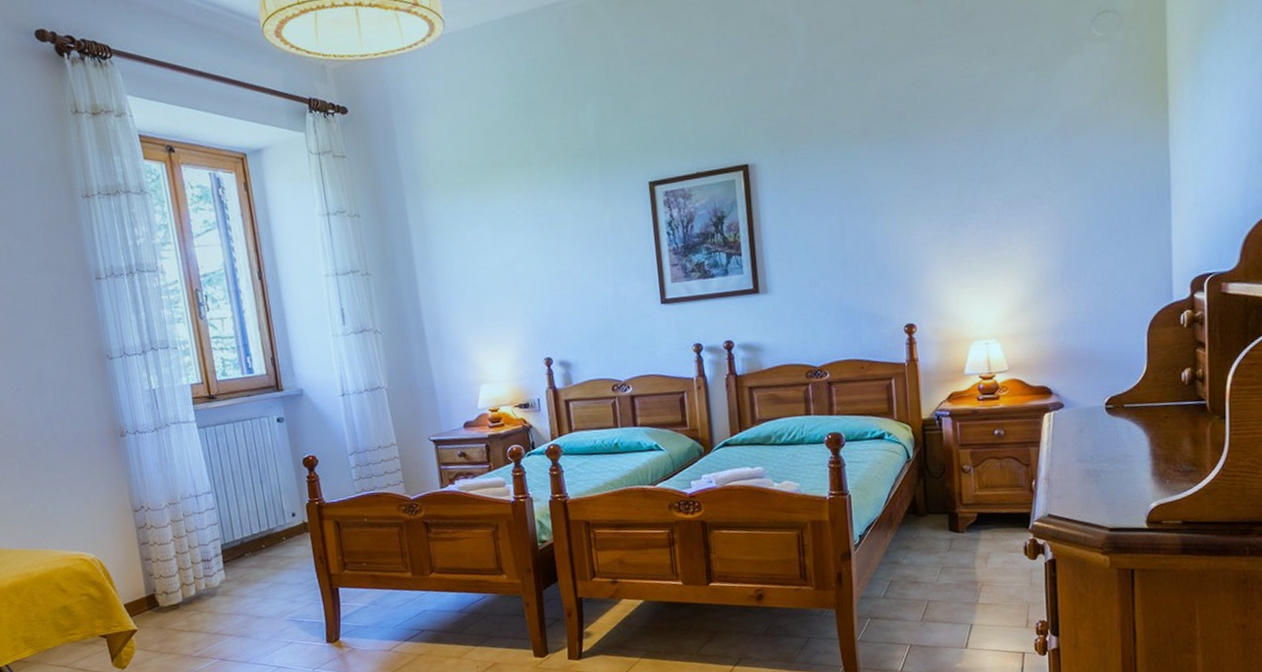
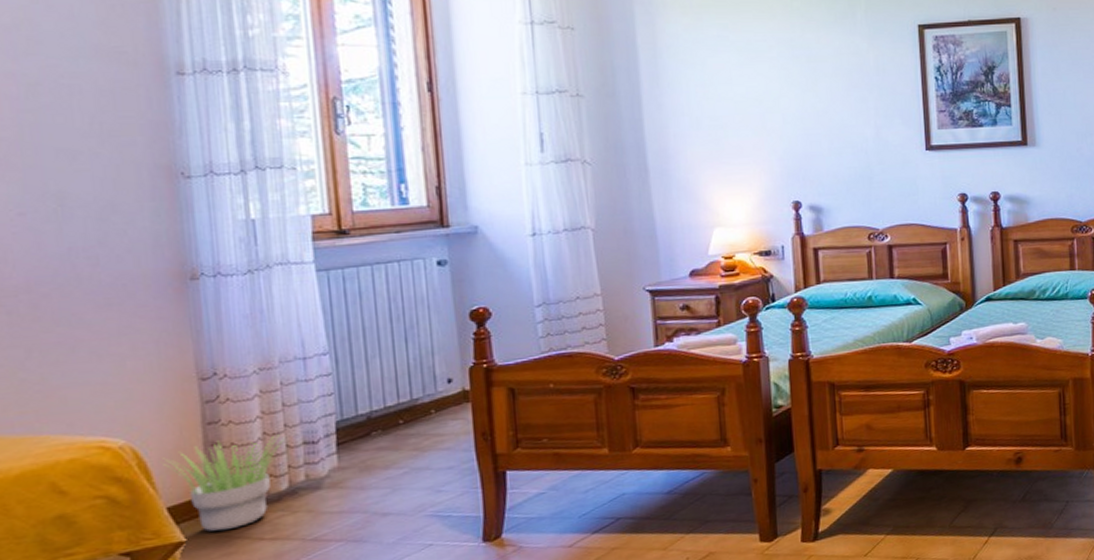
potted plant: none [118,553,189,624] -> present [163,434,284,532]

